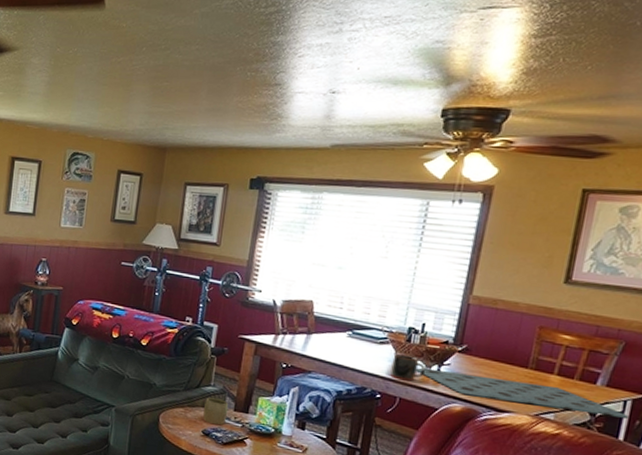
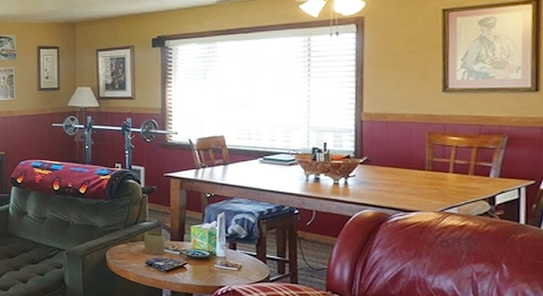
mug: present [390,354,427,381] -> none [303,173,335,195]
placemat: present [416,368,629,419] -> none [326,181,526,204]

